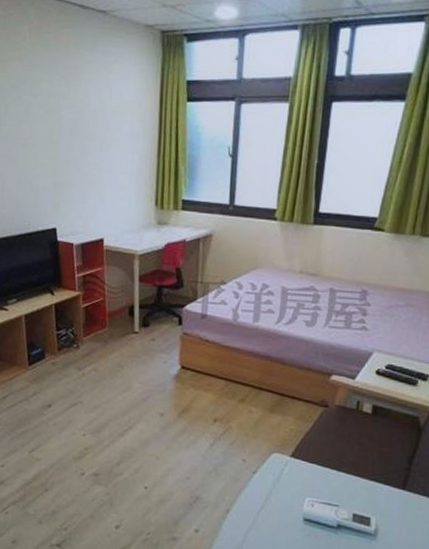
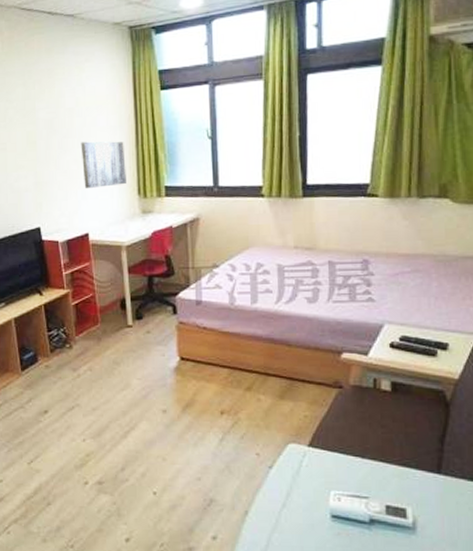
wall art: none [102,146,146,195] -> present [80,141,126,188]

